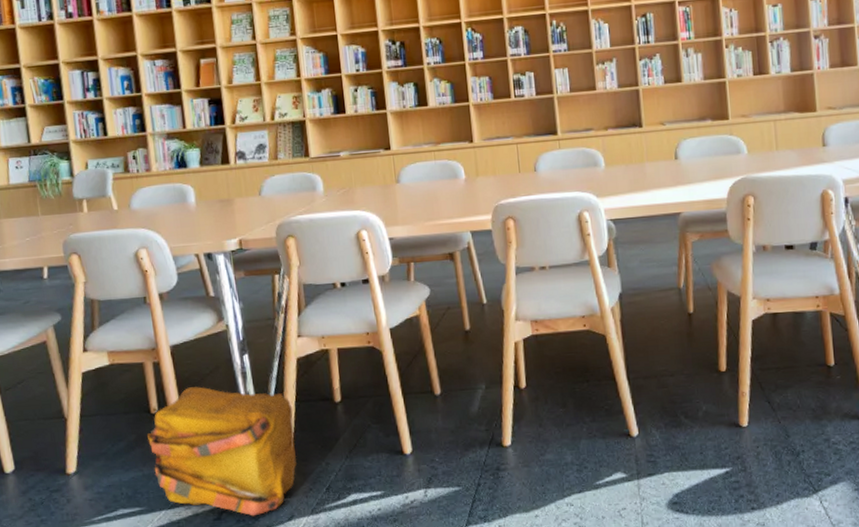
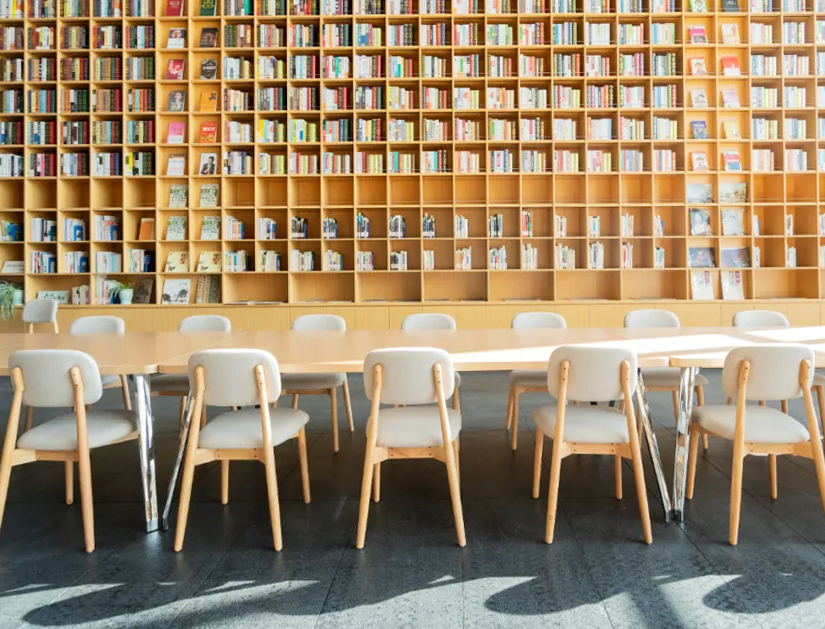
backpack: present [147,386,297,517] -> none [61,484,187,596]

